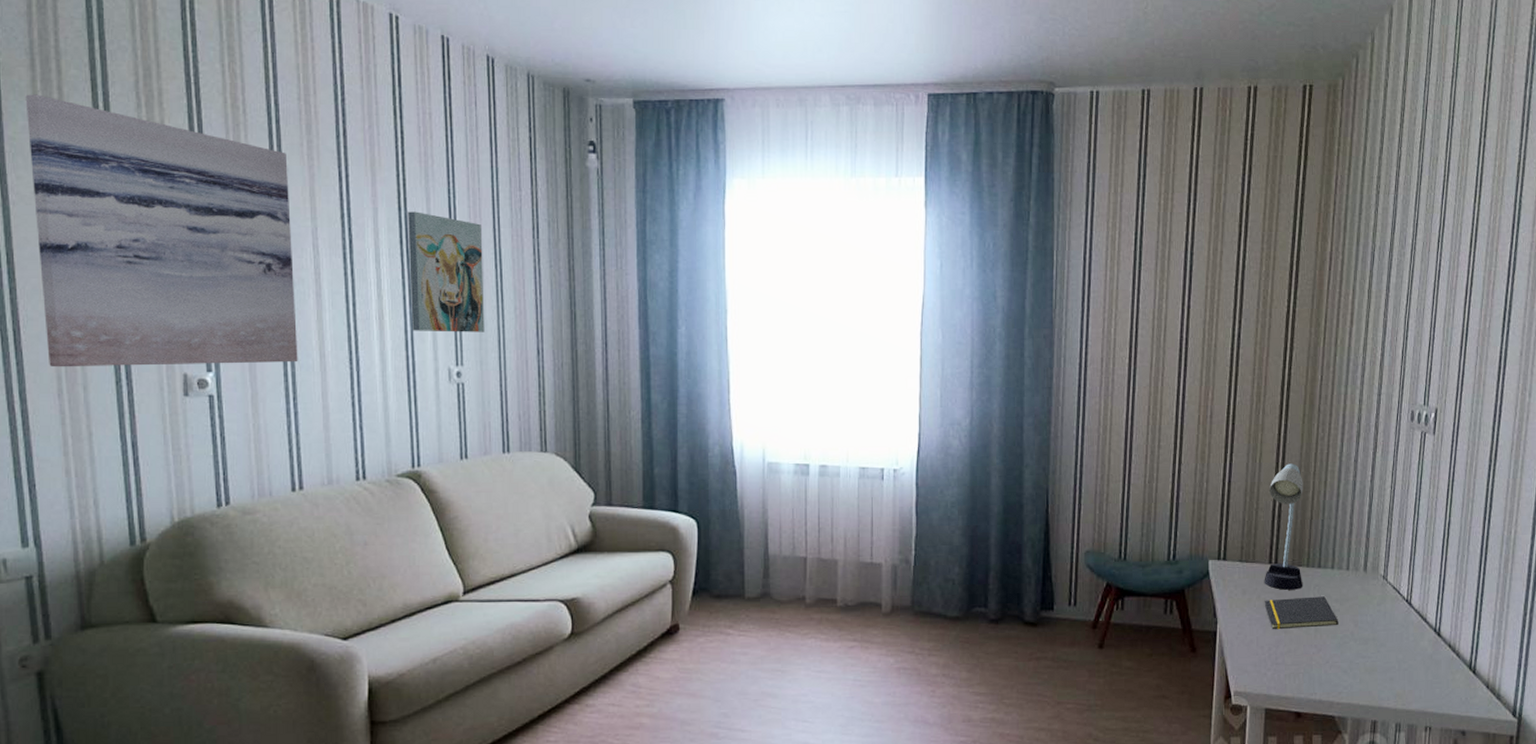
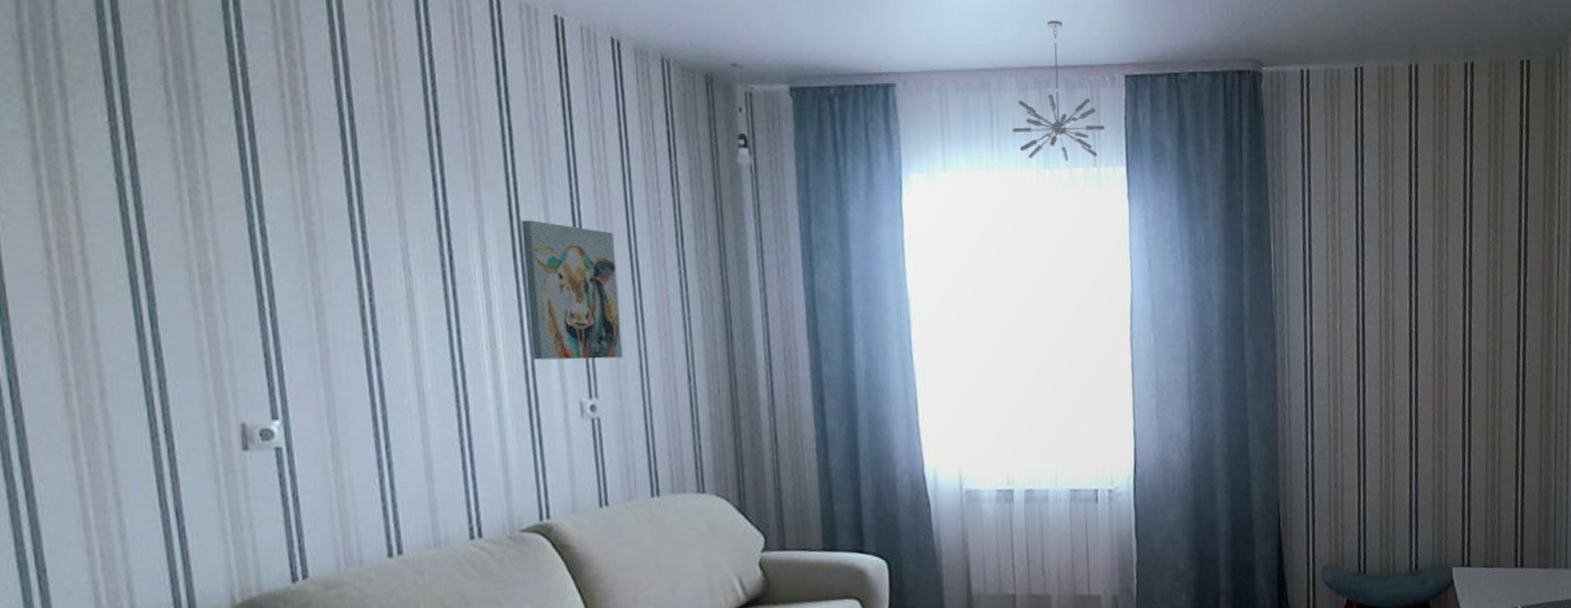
wall art: present [25,94,298,368] -> none [15,90,390,424]
chandelier: none [824,43,907,172] -> present [1012,20,1105,162]
desk lamp: present [1264,463,1303,590] -> none [1510,459,1551,594]

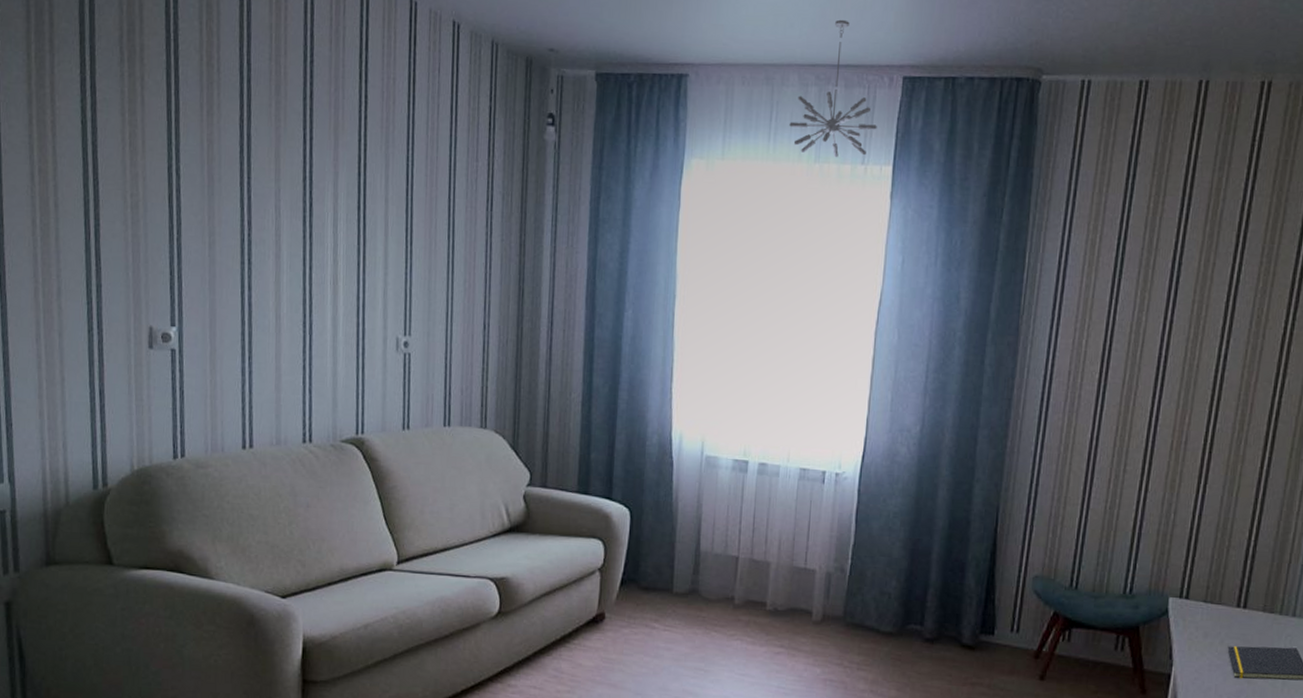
wall art: present [521,220,623,360] -> none [364,177,437,304]

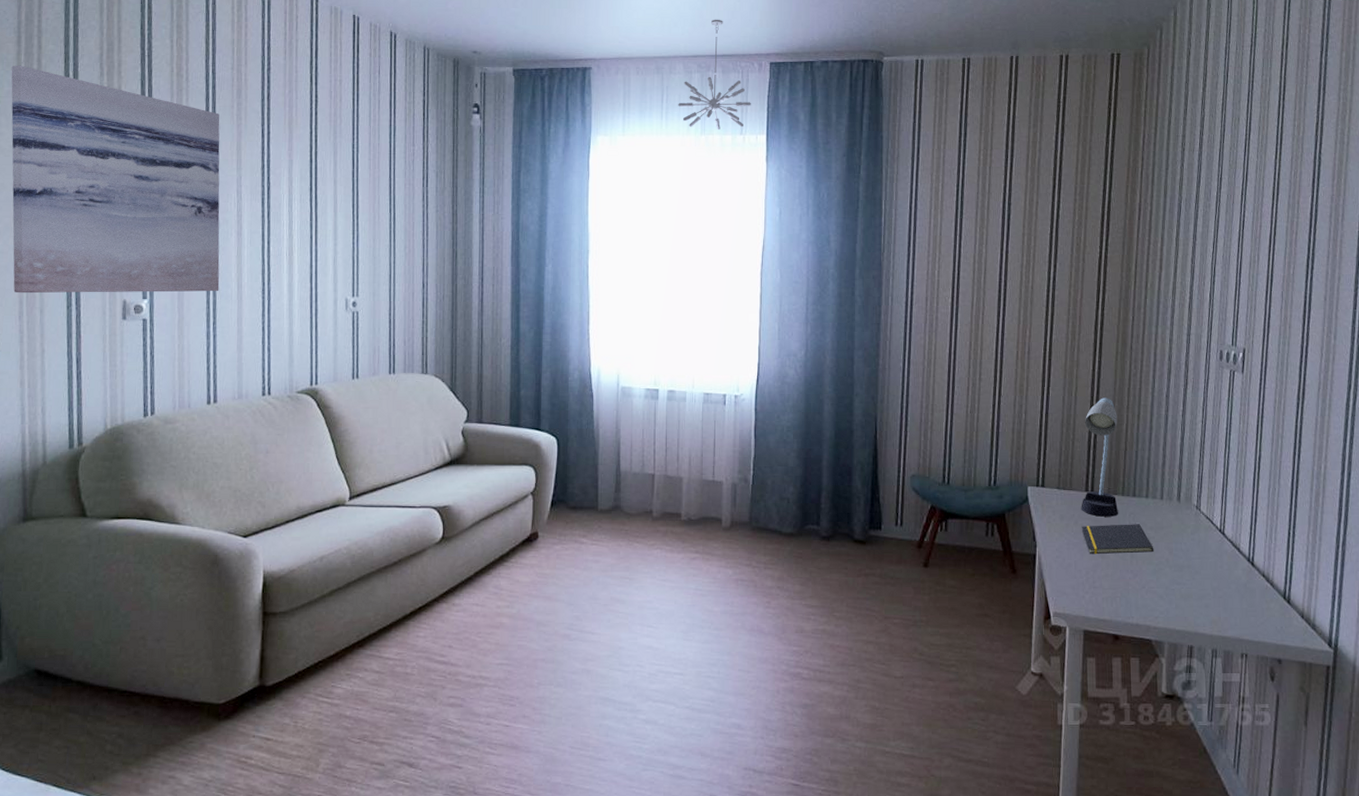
wall art: none [20,45,256,322] -> present [11,65,220,294]
desk lamp: none [1229,500,1284,638] -> present [1081,398,1119,517]

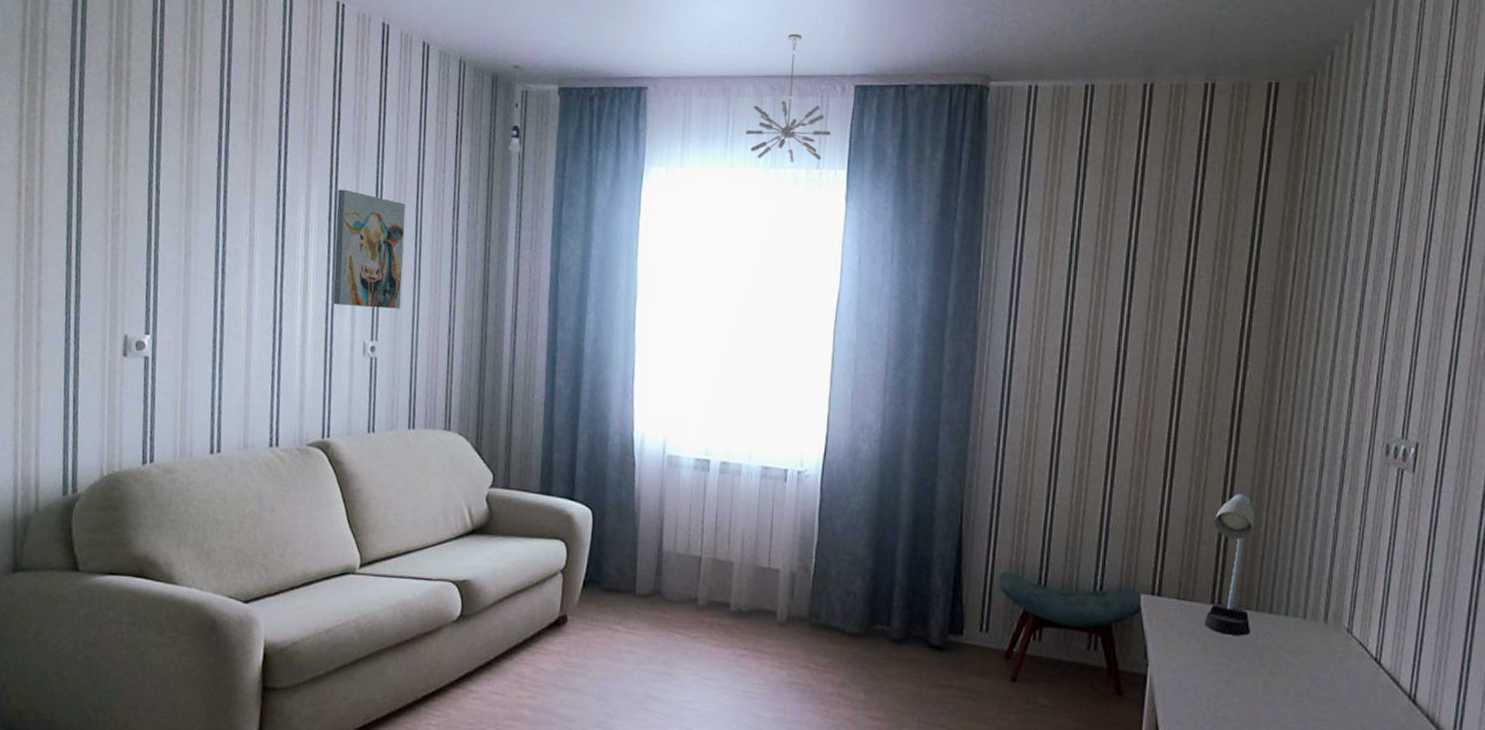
wall art: present [11,65,220,294] -> none [10,72,234,330]
wall art: none [316,163,380,268] -> present [333,189,405,309]
notepad: present [1081,524,1154,555] -> none [1204,644,1292,681]

